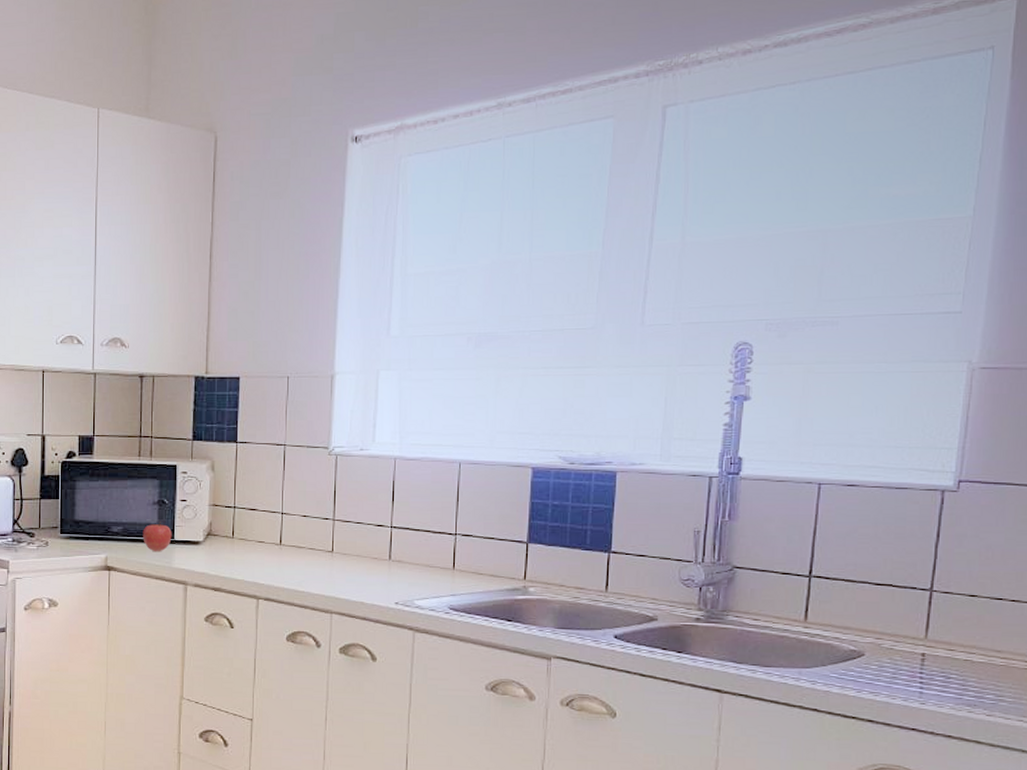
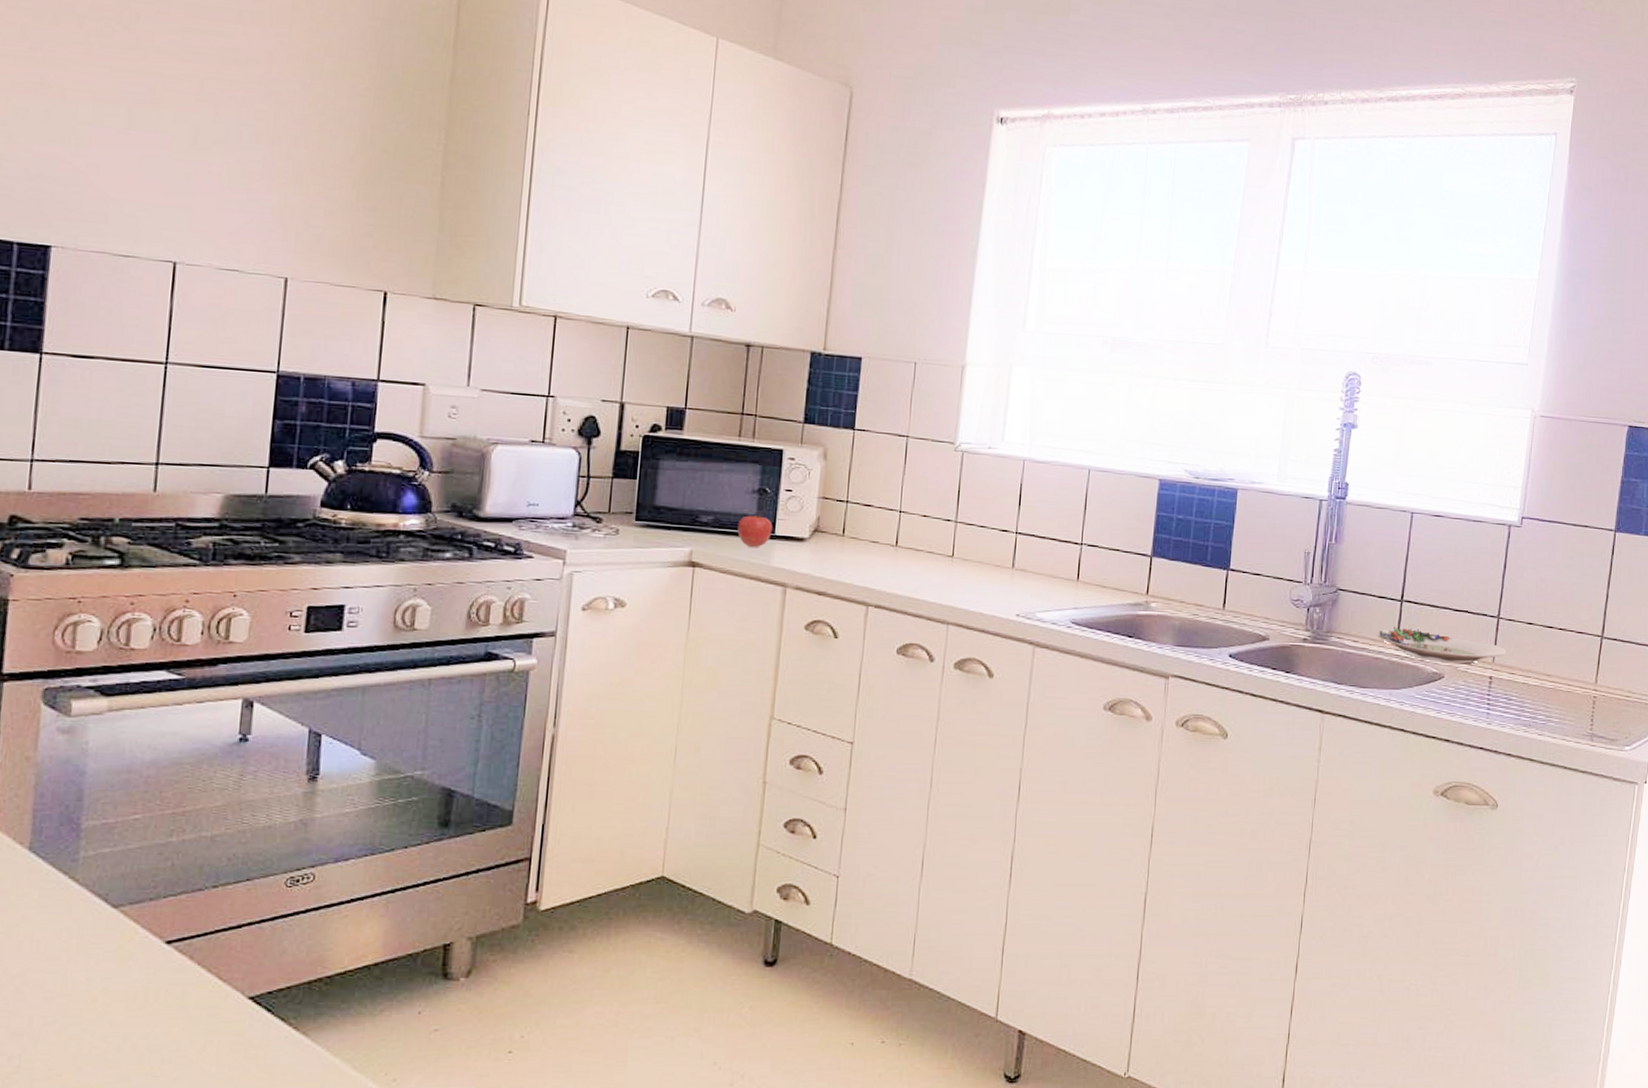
salad plate: none [780,603,943,641] -> present [1376,626,1507,664]

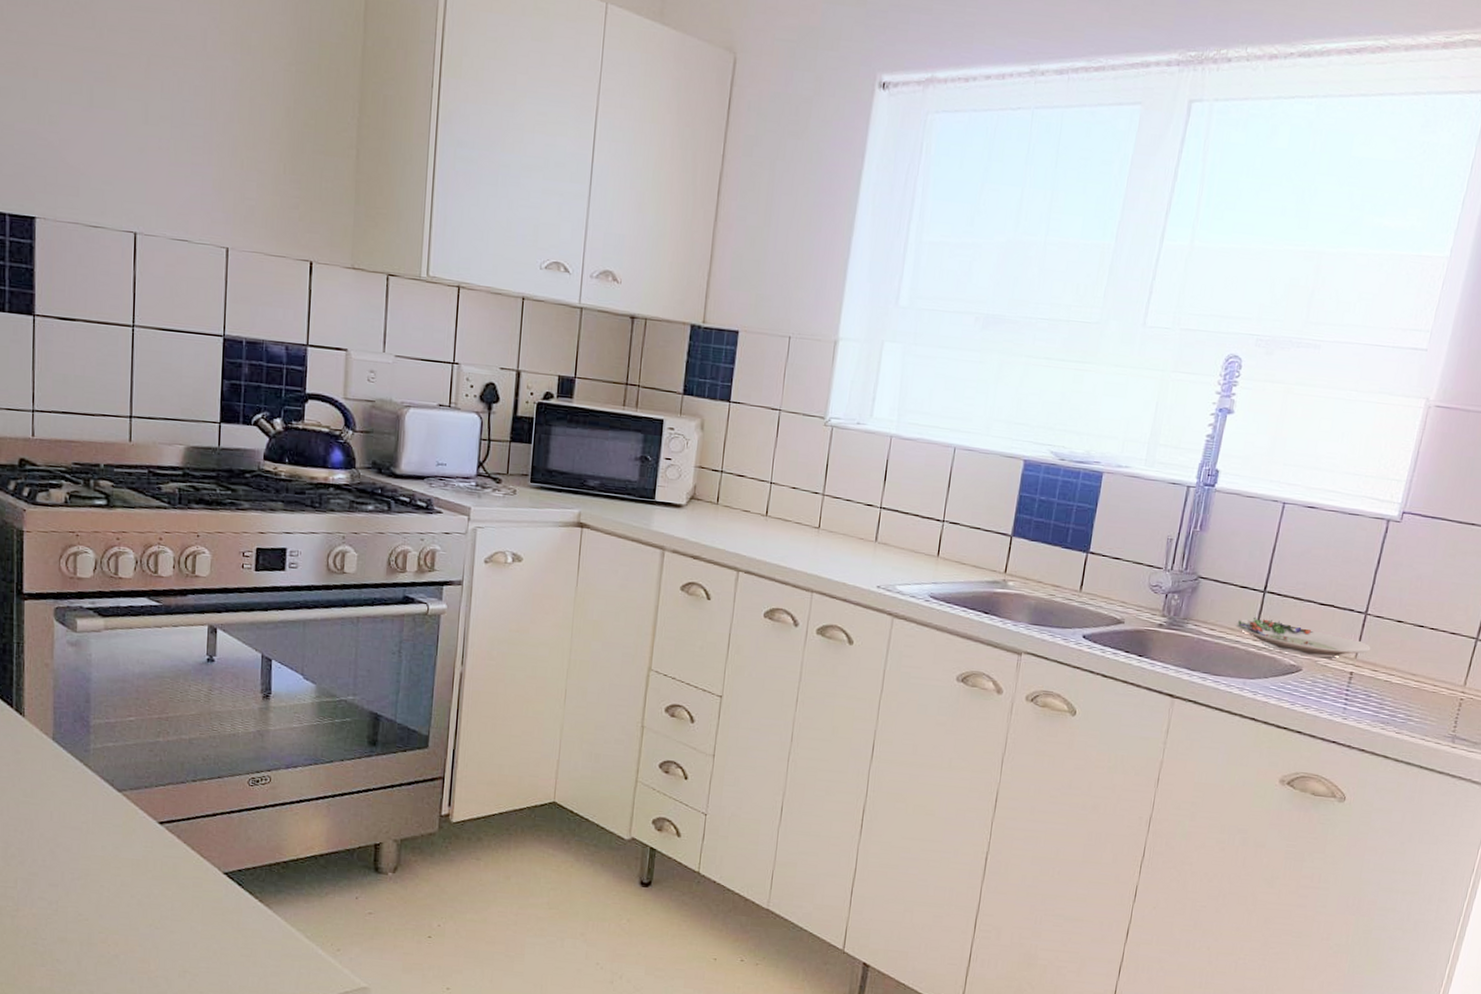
fruit: present [737,513,773,548] -> none [621,479,653,513]

